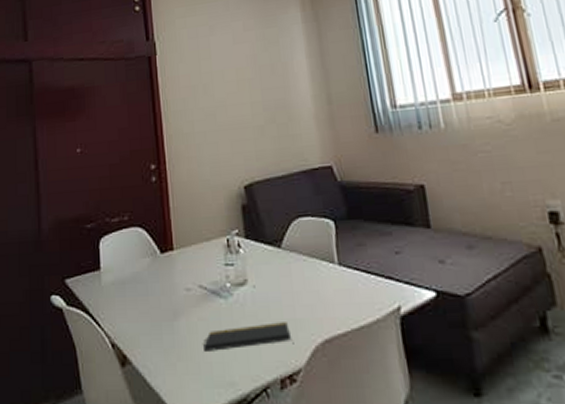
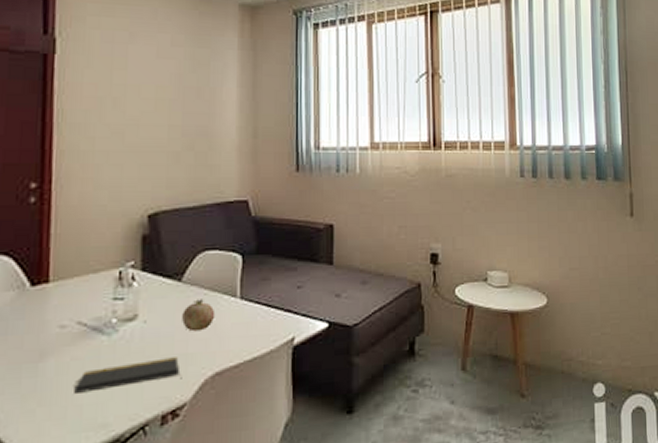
fruit: none [286,265,317,297] -> present [182,299,216,332]

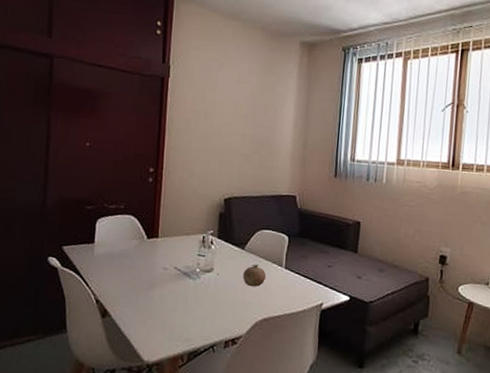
notepad: present [74,357,181,393] -> none [170,301,240,319]

